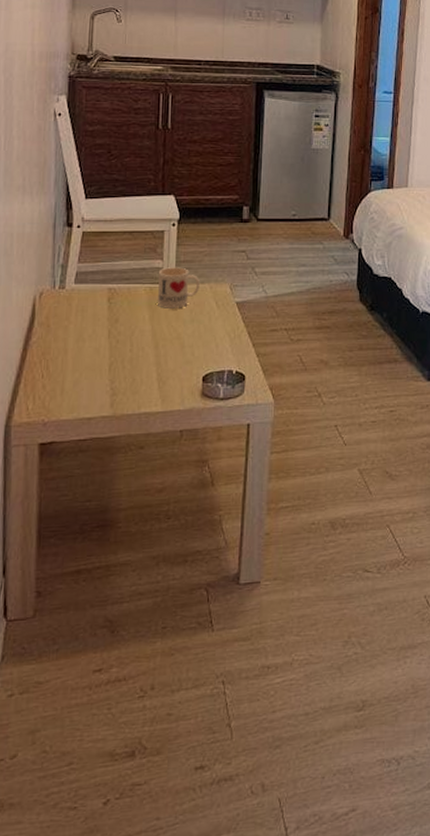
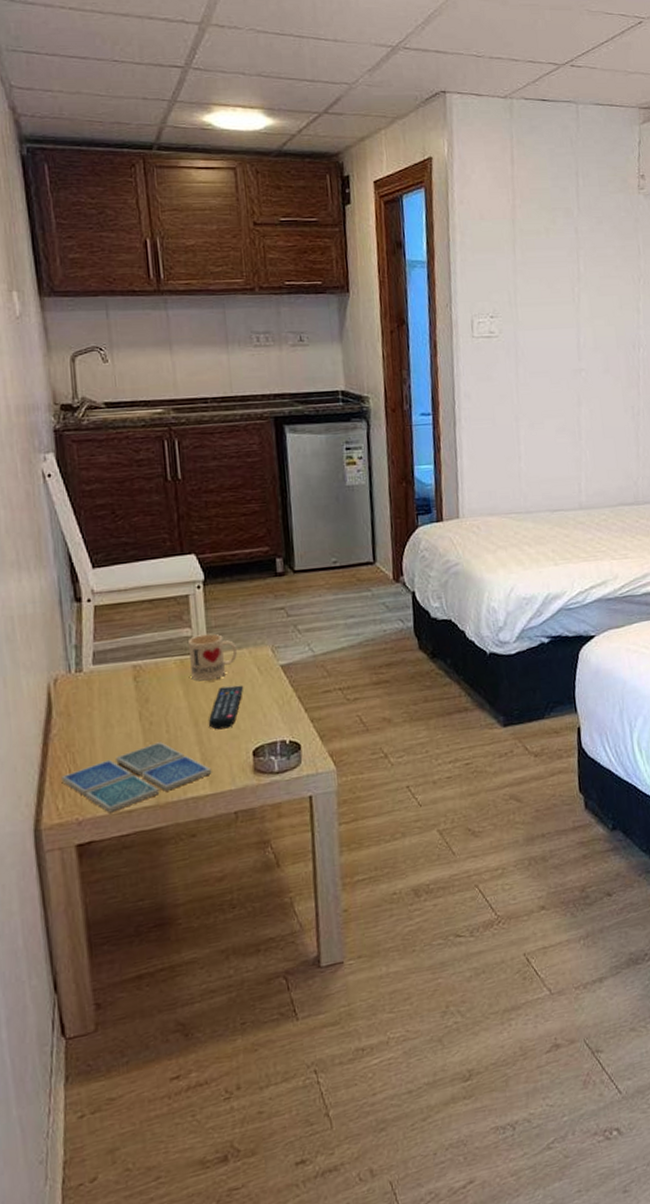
drink coaster: none [34,359,165,418] -> present [61,742,212,813]
remote control: none [167,316,202,354] -> present [208,685,244,730]

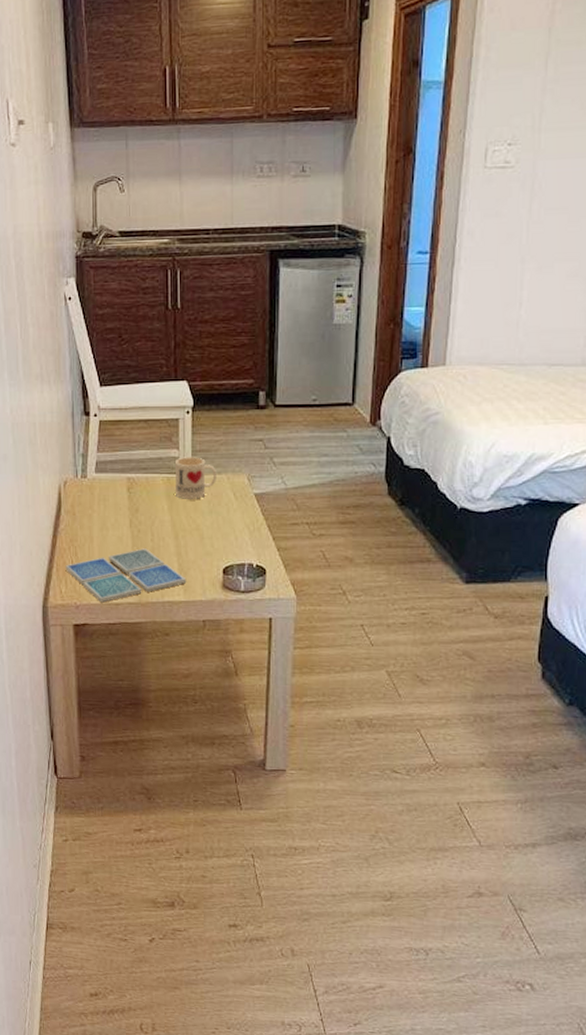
remote control: present [208,685,244,730] -> none [186,507,220,545]

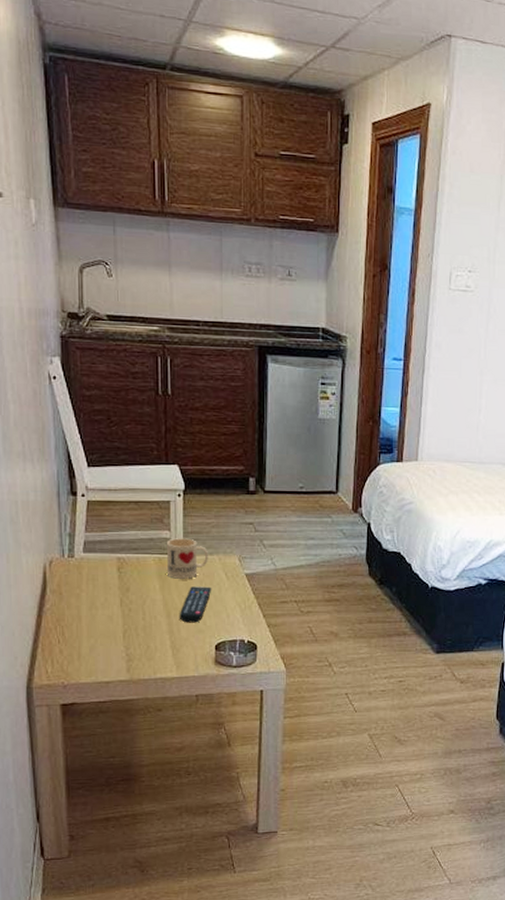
drink coaster: present [65,548,187,603] -> none [51,627,179,681]
remote control: none [186,507,220,545] -> present [179,586,212,623]

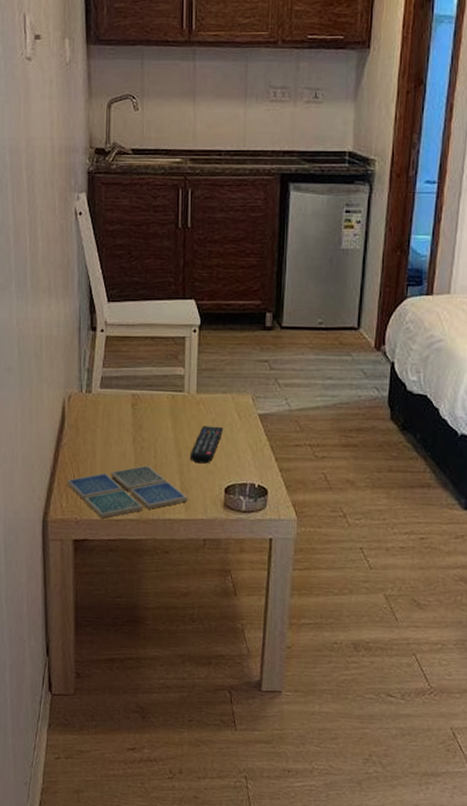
drink coaster: none [51,627,179,681] -> present [67,465,188,519]
mug: present [167,538,208,579] -> none [180,375,221,418]

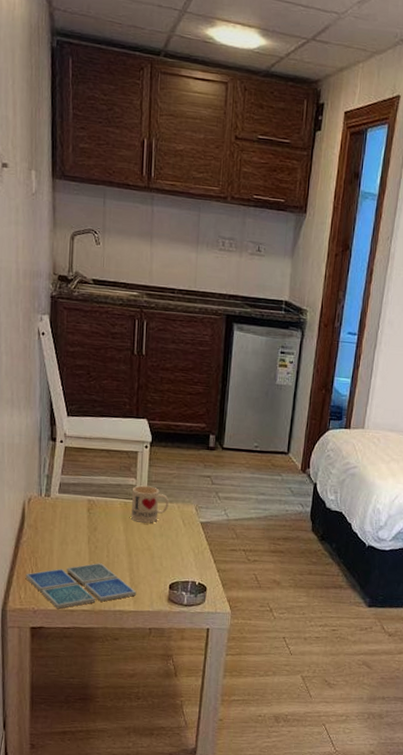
mug: none [180,375,221,418] -> present [131,485,169,523]
remote control: present [189,426,224,464] -> none [139,530,170,563]

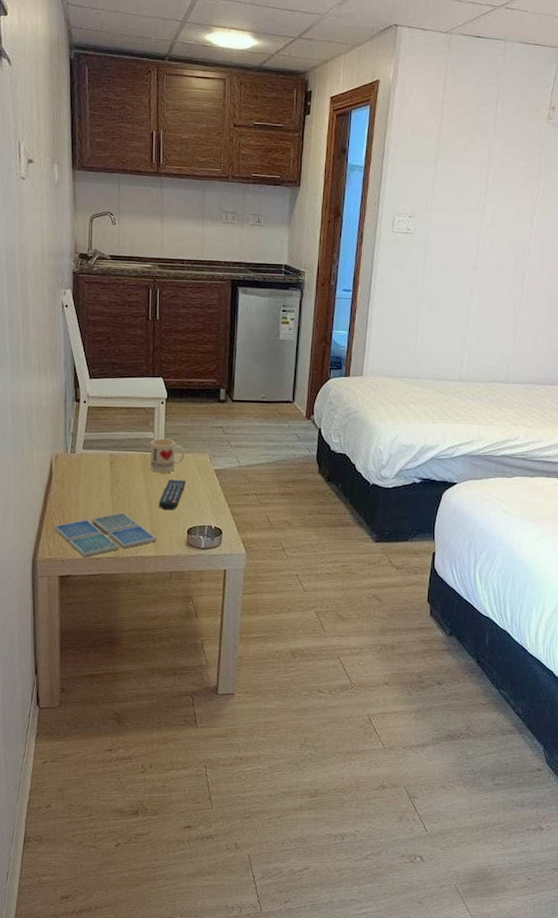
remote control: none [139,530,170,563] -> present [158,479,187,510]

